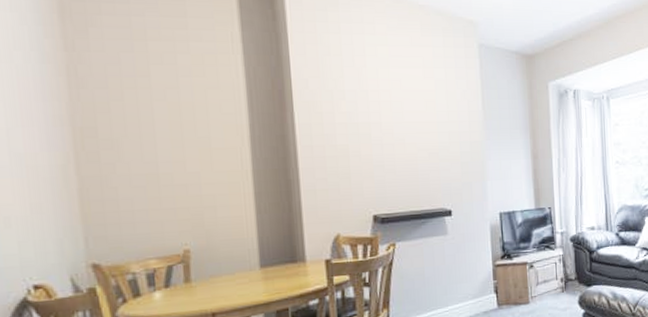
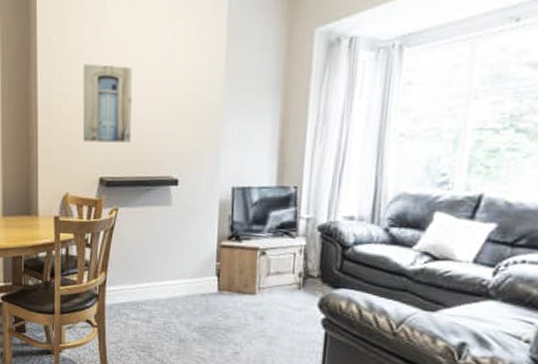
wall art: none [346,106,402,182] -> present [82,63,132,143]

